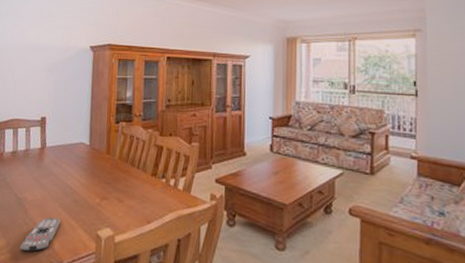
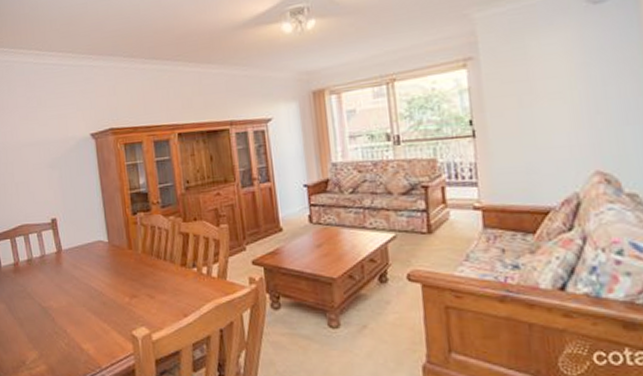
remote control: present [20,217,60,252] -> none [54,322,91,361]

